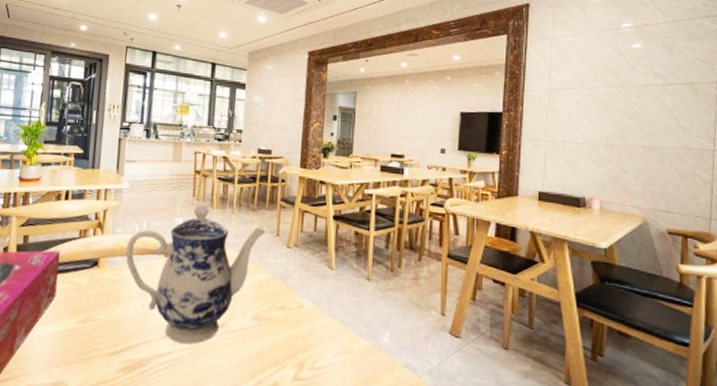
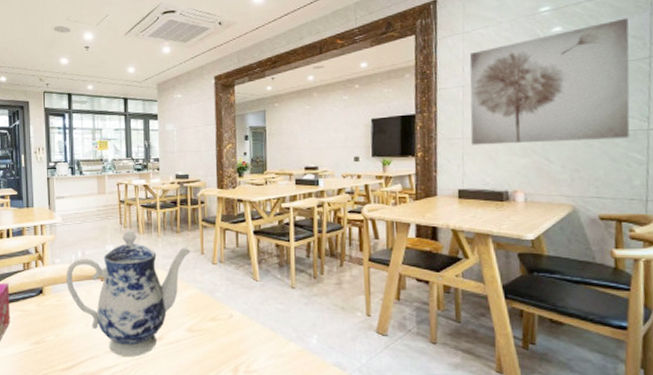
wall art: none [554,43,700,157] -> present [469,18,630,145]

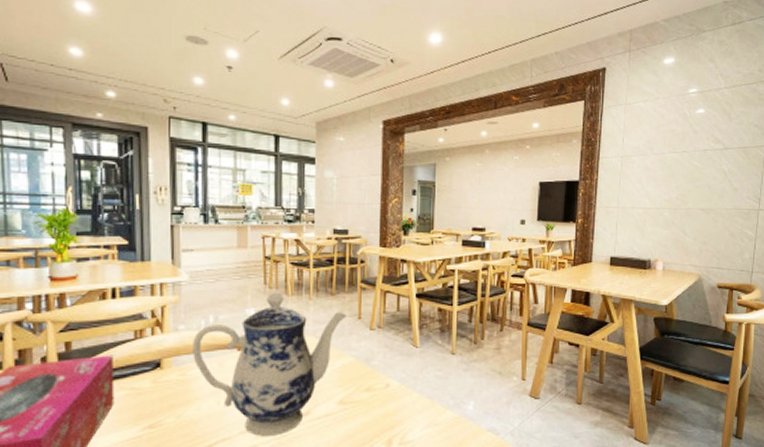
wall art: present [469,18,630,145] -> none [625,108,753,216]

